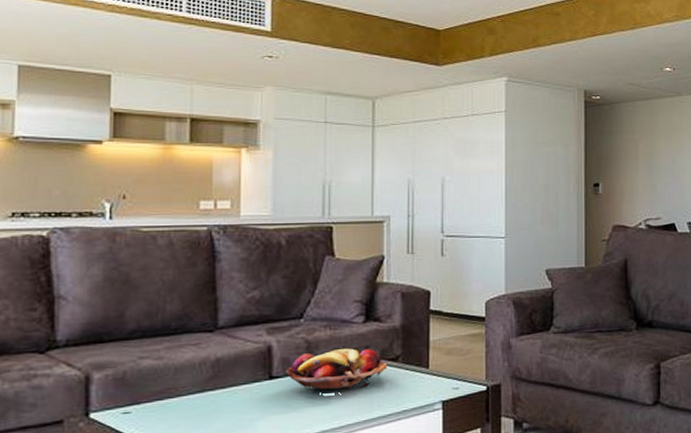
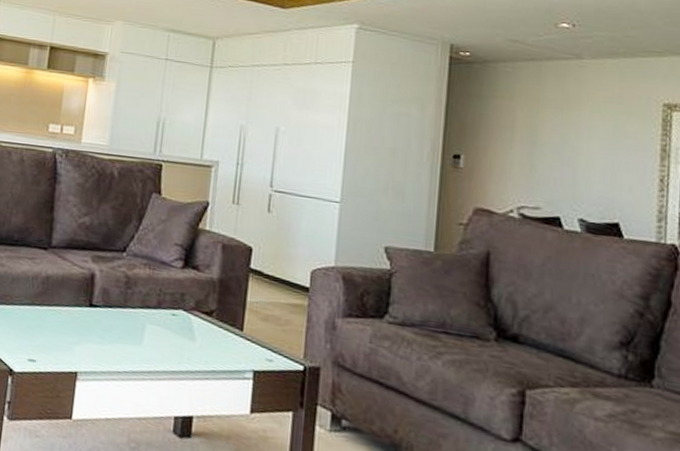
fruit basket: present [286,348,387,393] -> none [104,288,201,337]

